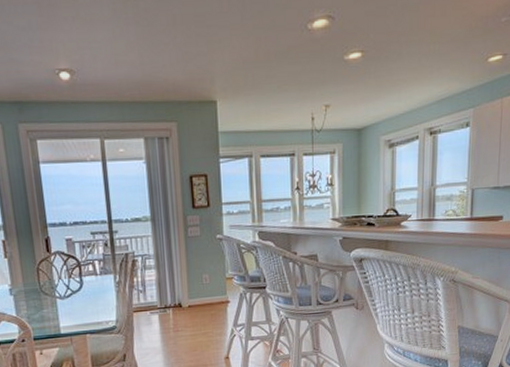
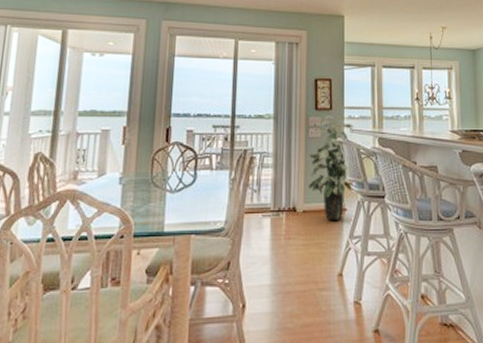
indoor plant: none [190,213,236,312] -> present [307,116,354,220]

